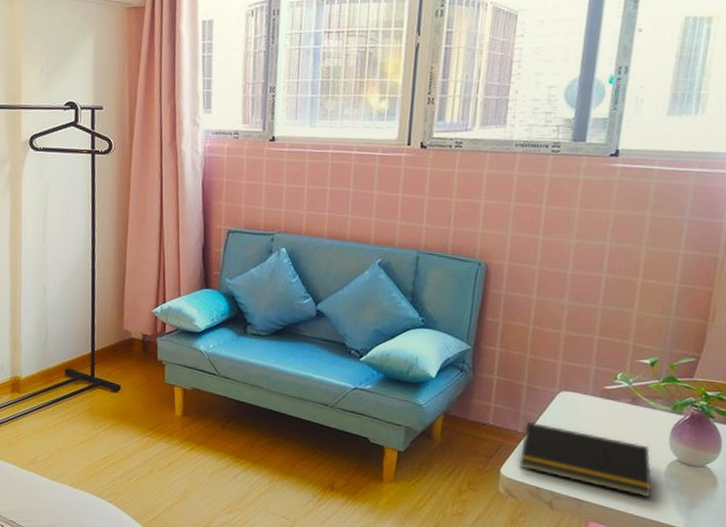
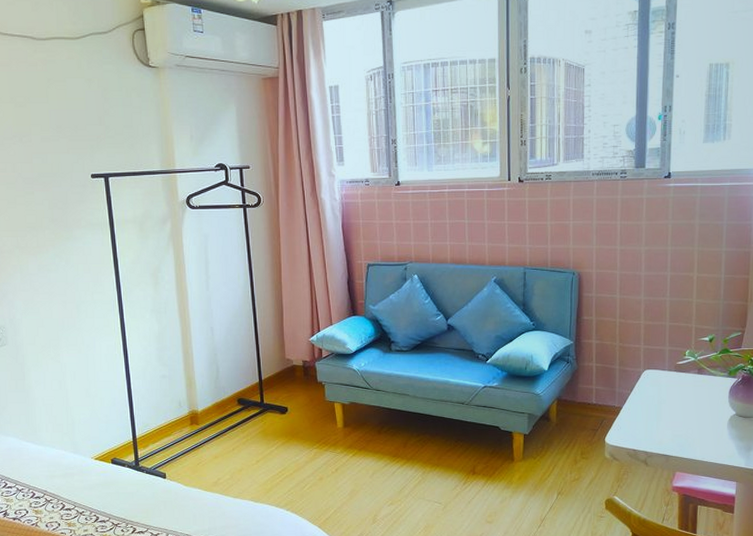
notepad: present [519,421,652,498] -> none [619,397,720,447]

